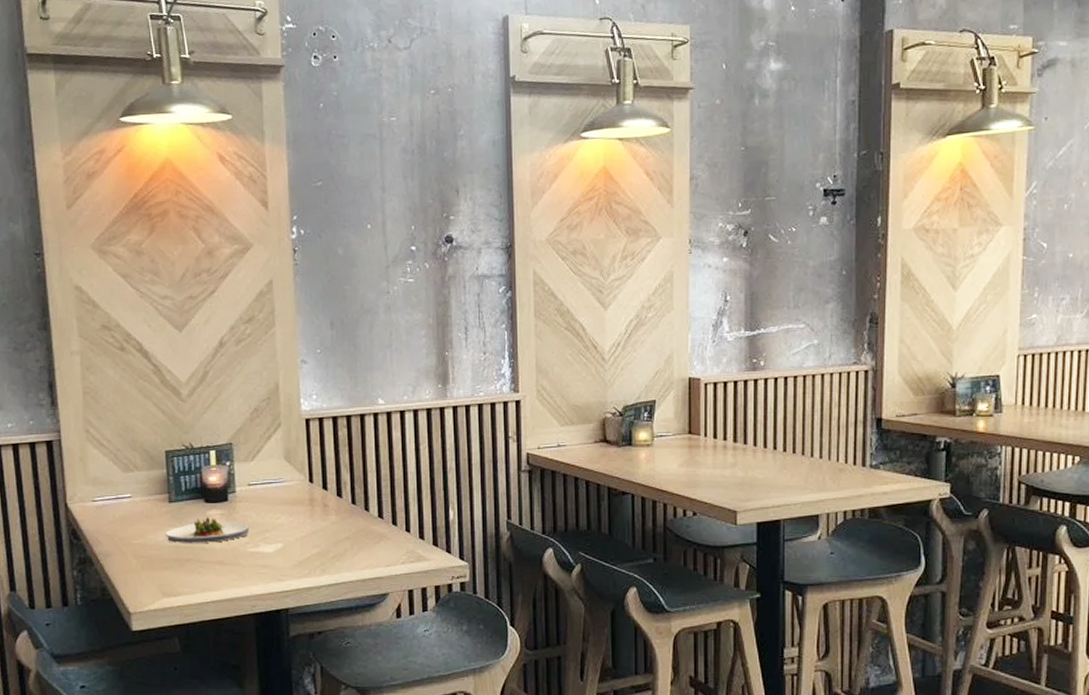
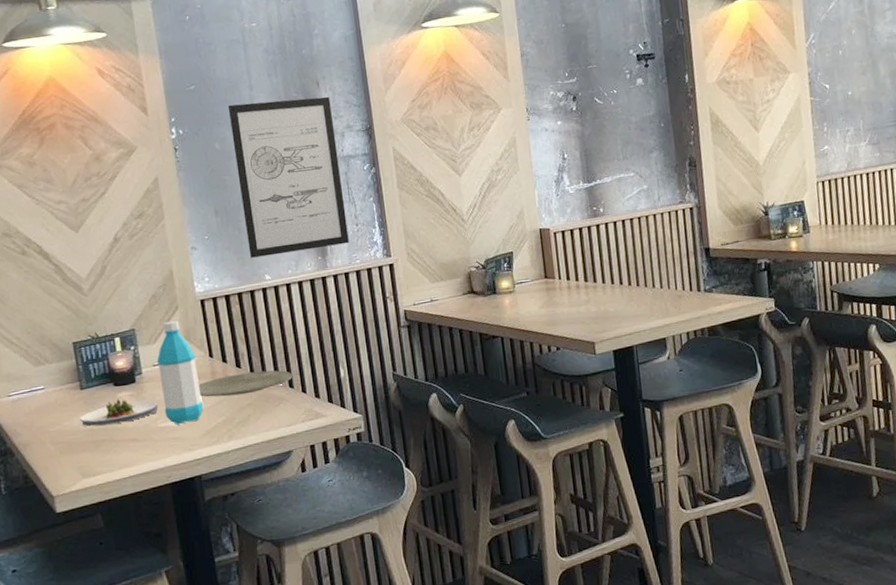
water bottle: none [252,439,298,552] -> present [156,321,204,425]
plate: none [294,503,397,527] -> present [198,370,293,397]
wall art: none [356,206,474,378] -> present [227,96,349,258]

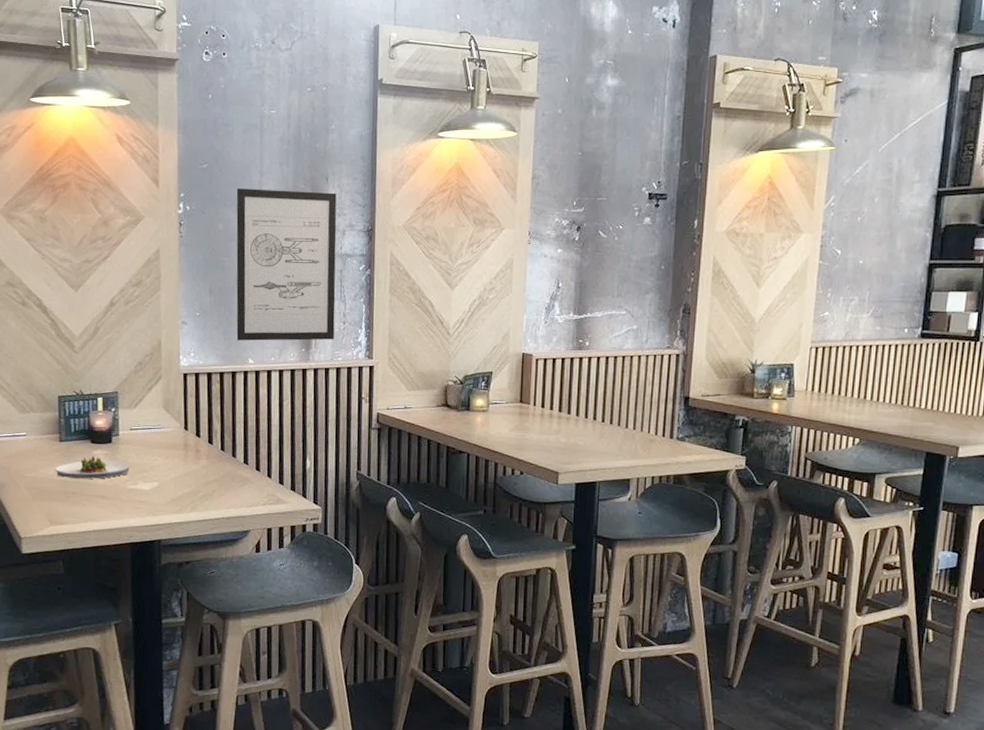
water bottle: present [156,321,204,425] -> none [134,390,172,489]
plate: present [198,370,293,397] -> none [169,449,261,470]

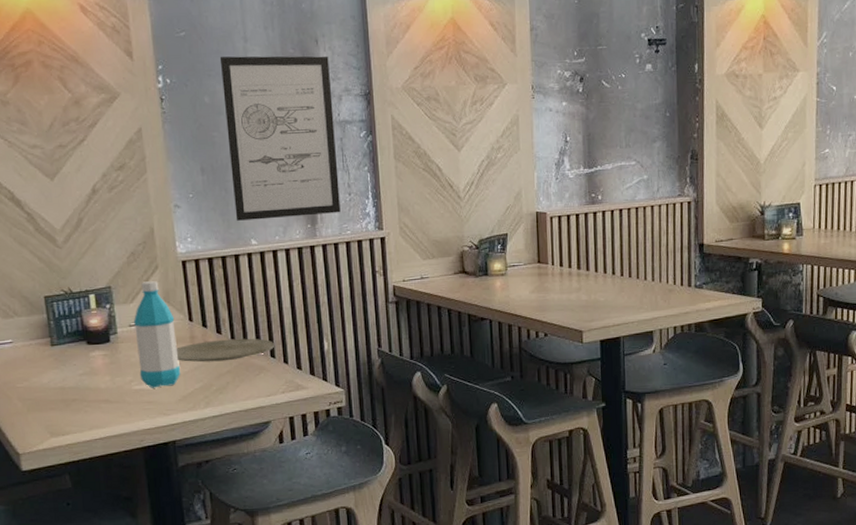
salad plate: present [55,455,130,479] -> none [50,357,133,385]
water bottle: none [134,390,172,489] -> present [133,281,181,388]
plate: none [169,449,261,470] -> present [176,338,275,362]

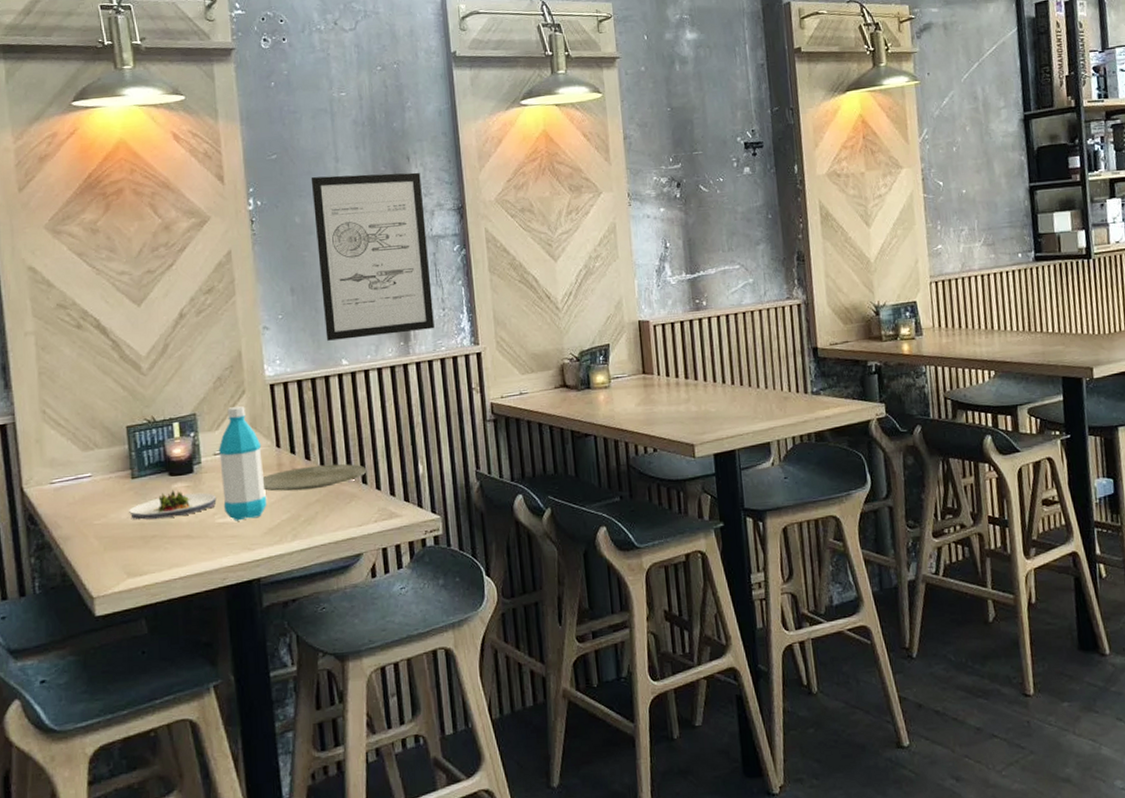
salad plate: none [50,357,133,385] -> present [129,489,217,520]

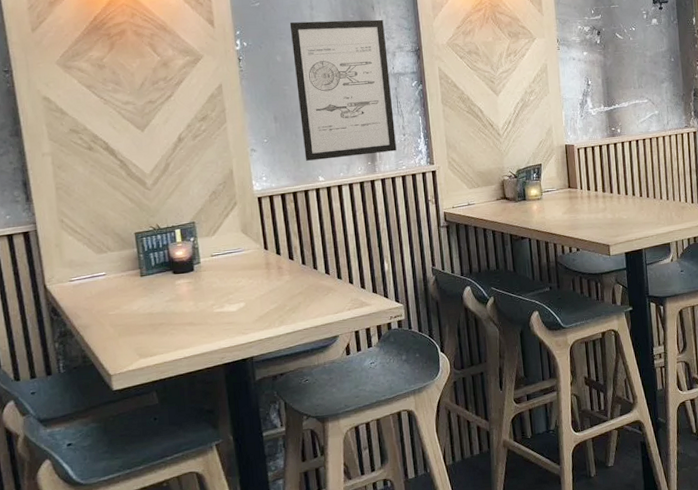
salad plate: present [129,489,217,520] -> none [139,285,215,311]
water bottle: present [218,406,268,521] -> none [214,216,258,311]
plate: present [262,463,367,491] -> none [253,262,341,286]

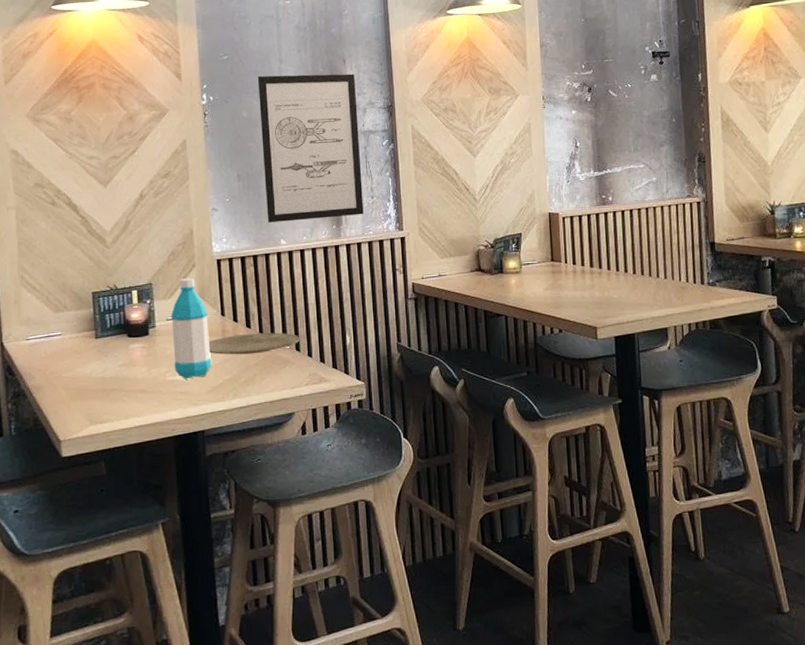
water bottle: none [214,216,258,311] -> present [170,278,212,379]
plate: none [253,262,341,286] -> present [208,332,300,355]

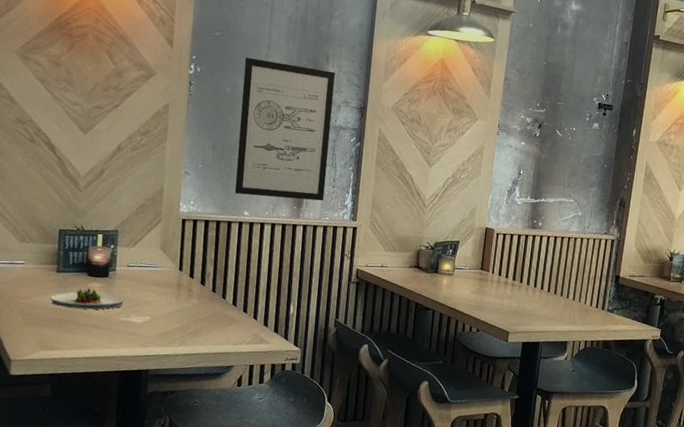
salad plate: none [92,349,168,375] -> present [50,287,124,310]
water bottle: present [170,278,212,379] -> none [128,231,167,323]
plate: present [208,332,300,355] -> none [162,289,249,309]

